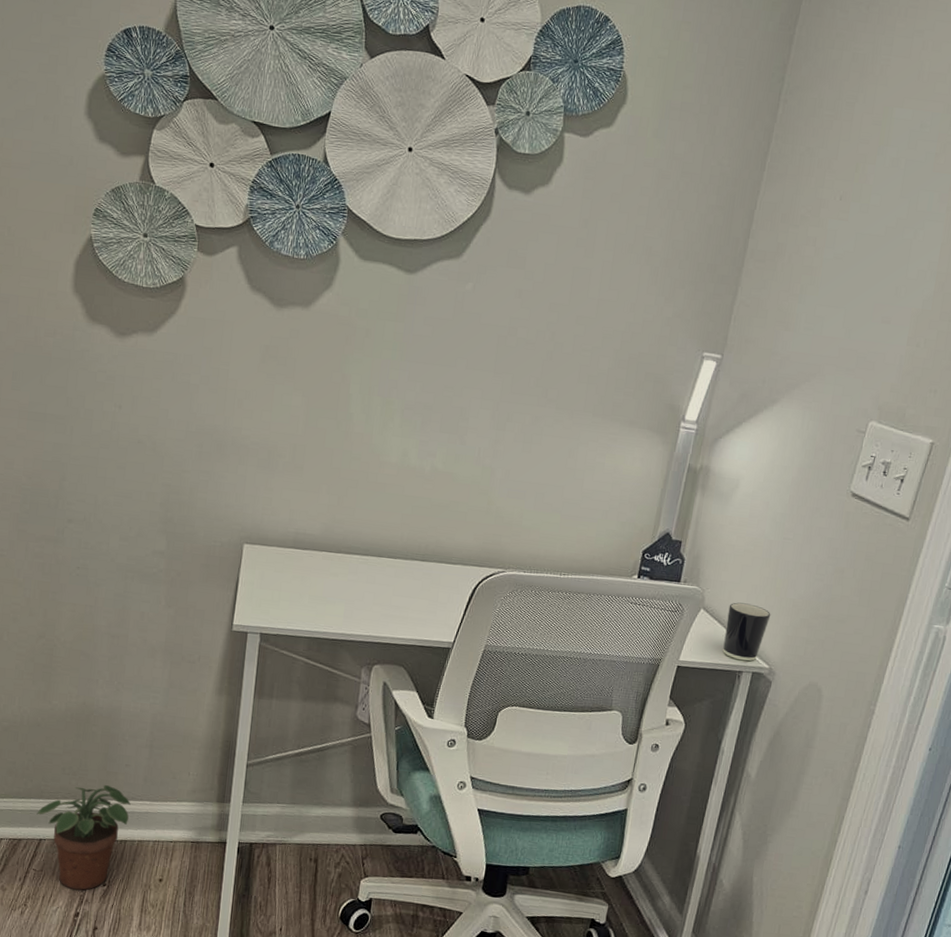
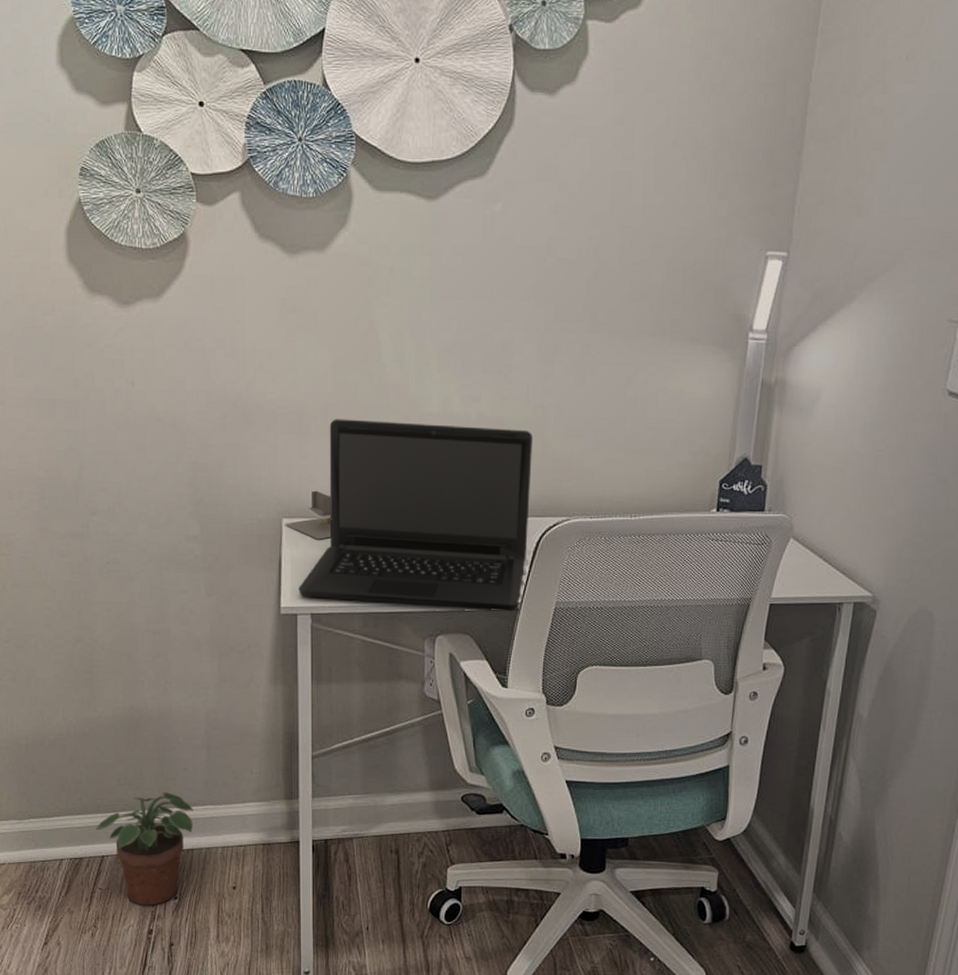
phone stand: none [245,521,290,567] -> present [284,490,331,540]
laptop: none [251,458,479,650] -> present [298,419,532,612]
mug: present [723,602,771,662] -> none [819,527,869,591]

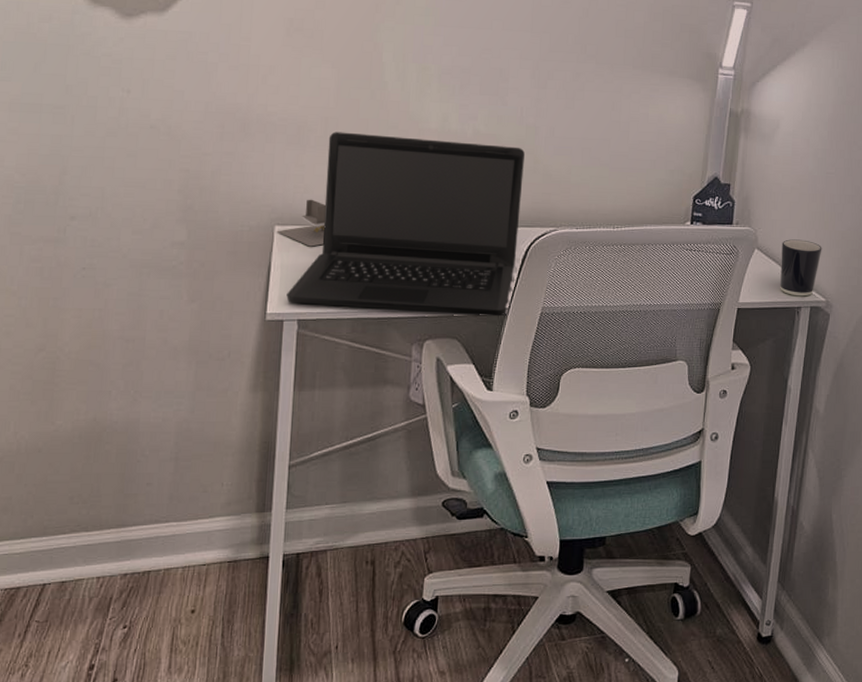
potted plant: present [96,792,194,906] -> none [39,510,154,638]
mug: none [819,527,869,591] -> present [780,239,822,297]

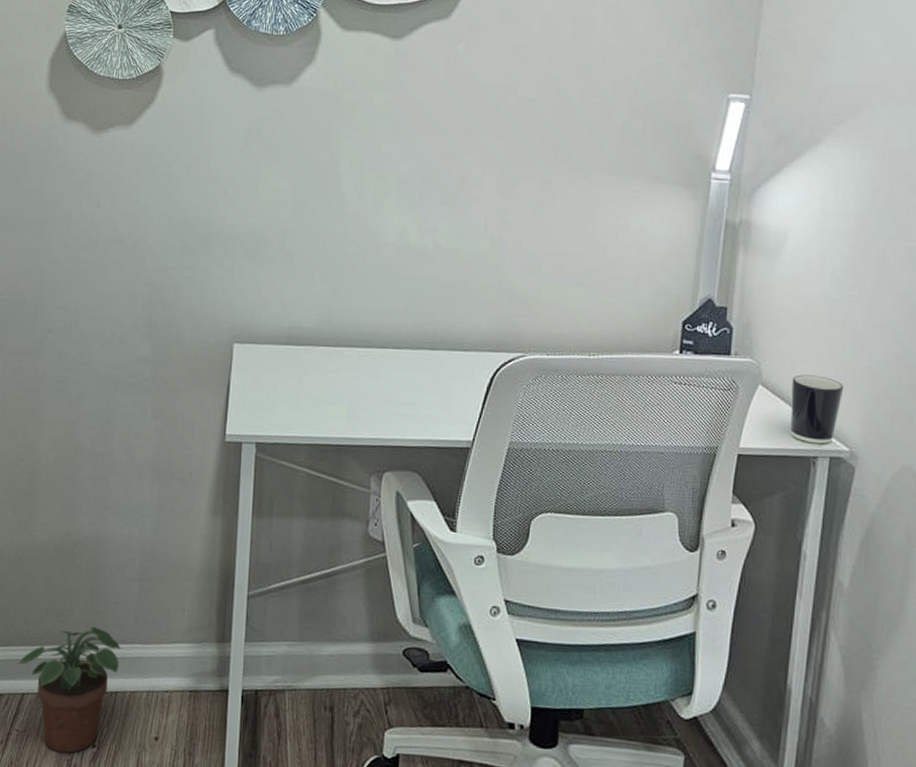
potted plant: none [39,510,154,638] -> present [19,627,121,753]
phone stand: present [276,199,326,247] -> none [235,316,283,367]
laptop: present [286,132,525,317] -> none [245,245,489,450]

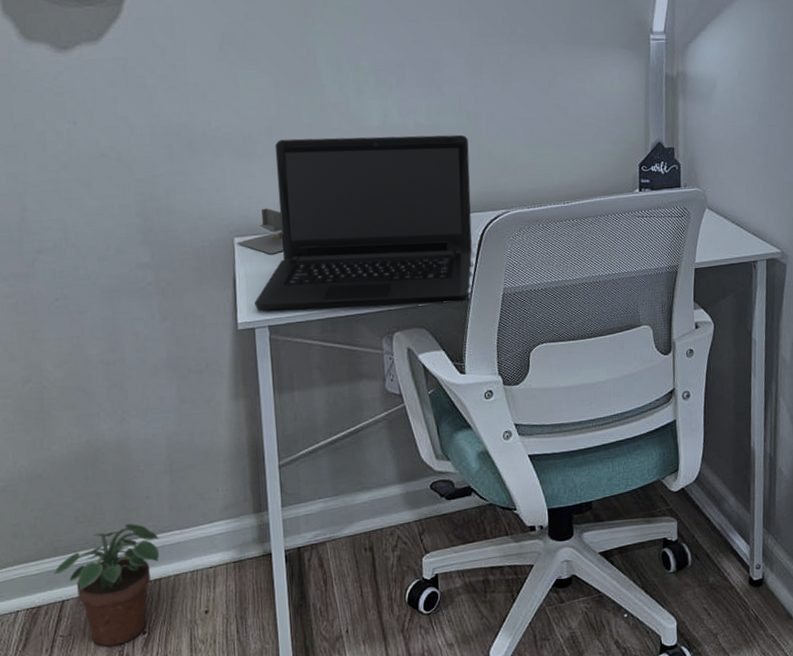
phone stand: none [235,316,283,367] -> present [236,208,283,255]
laptop: none [245,245,489,450] -> present [254,134,472,311]
mug: present [790,374,844,444] -> none [731,194,772,251]

